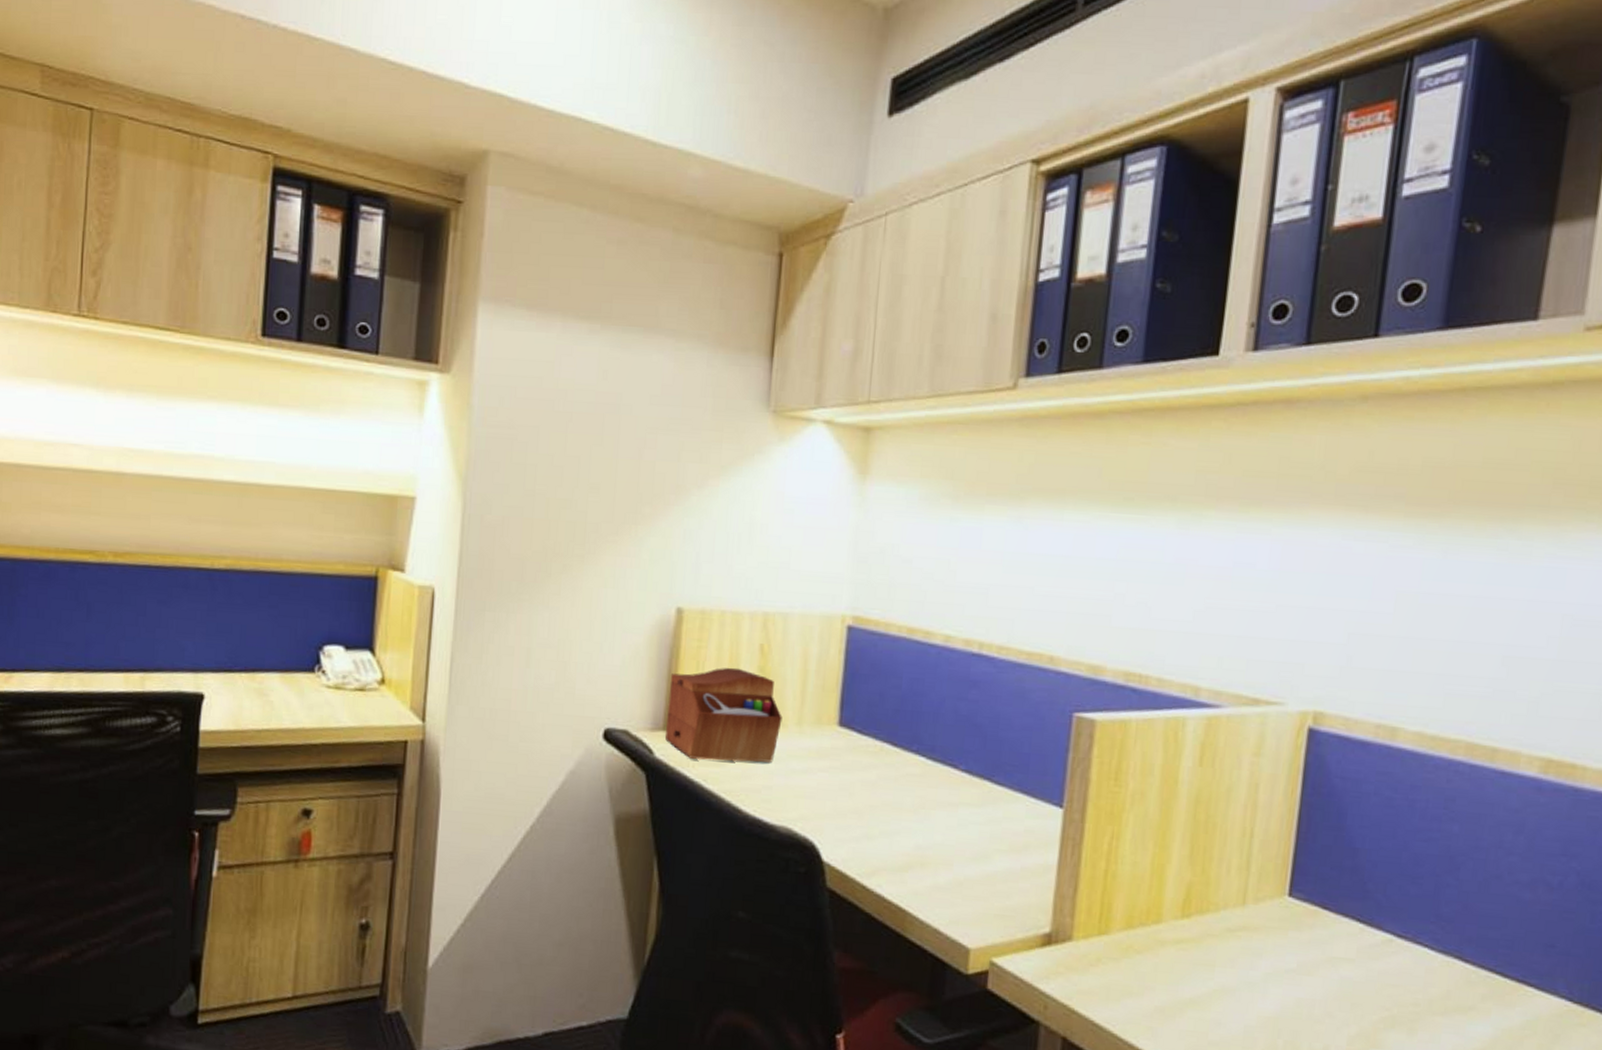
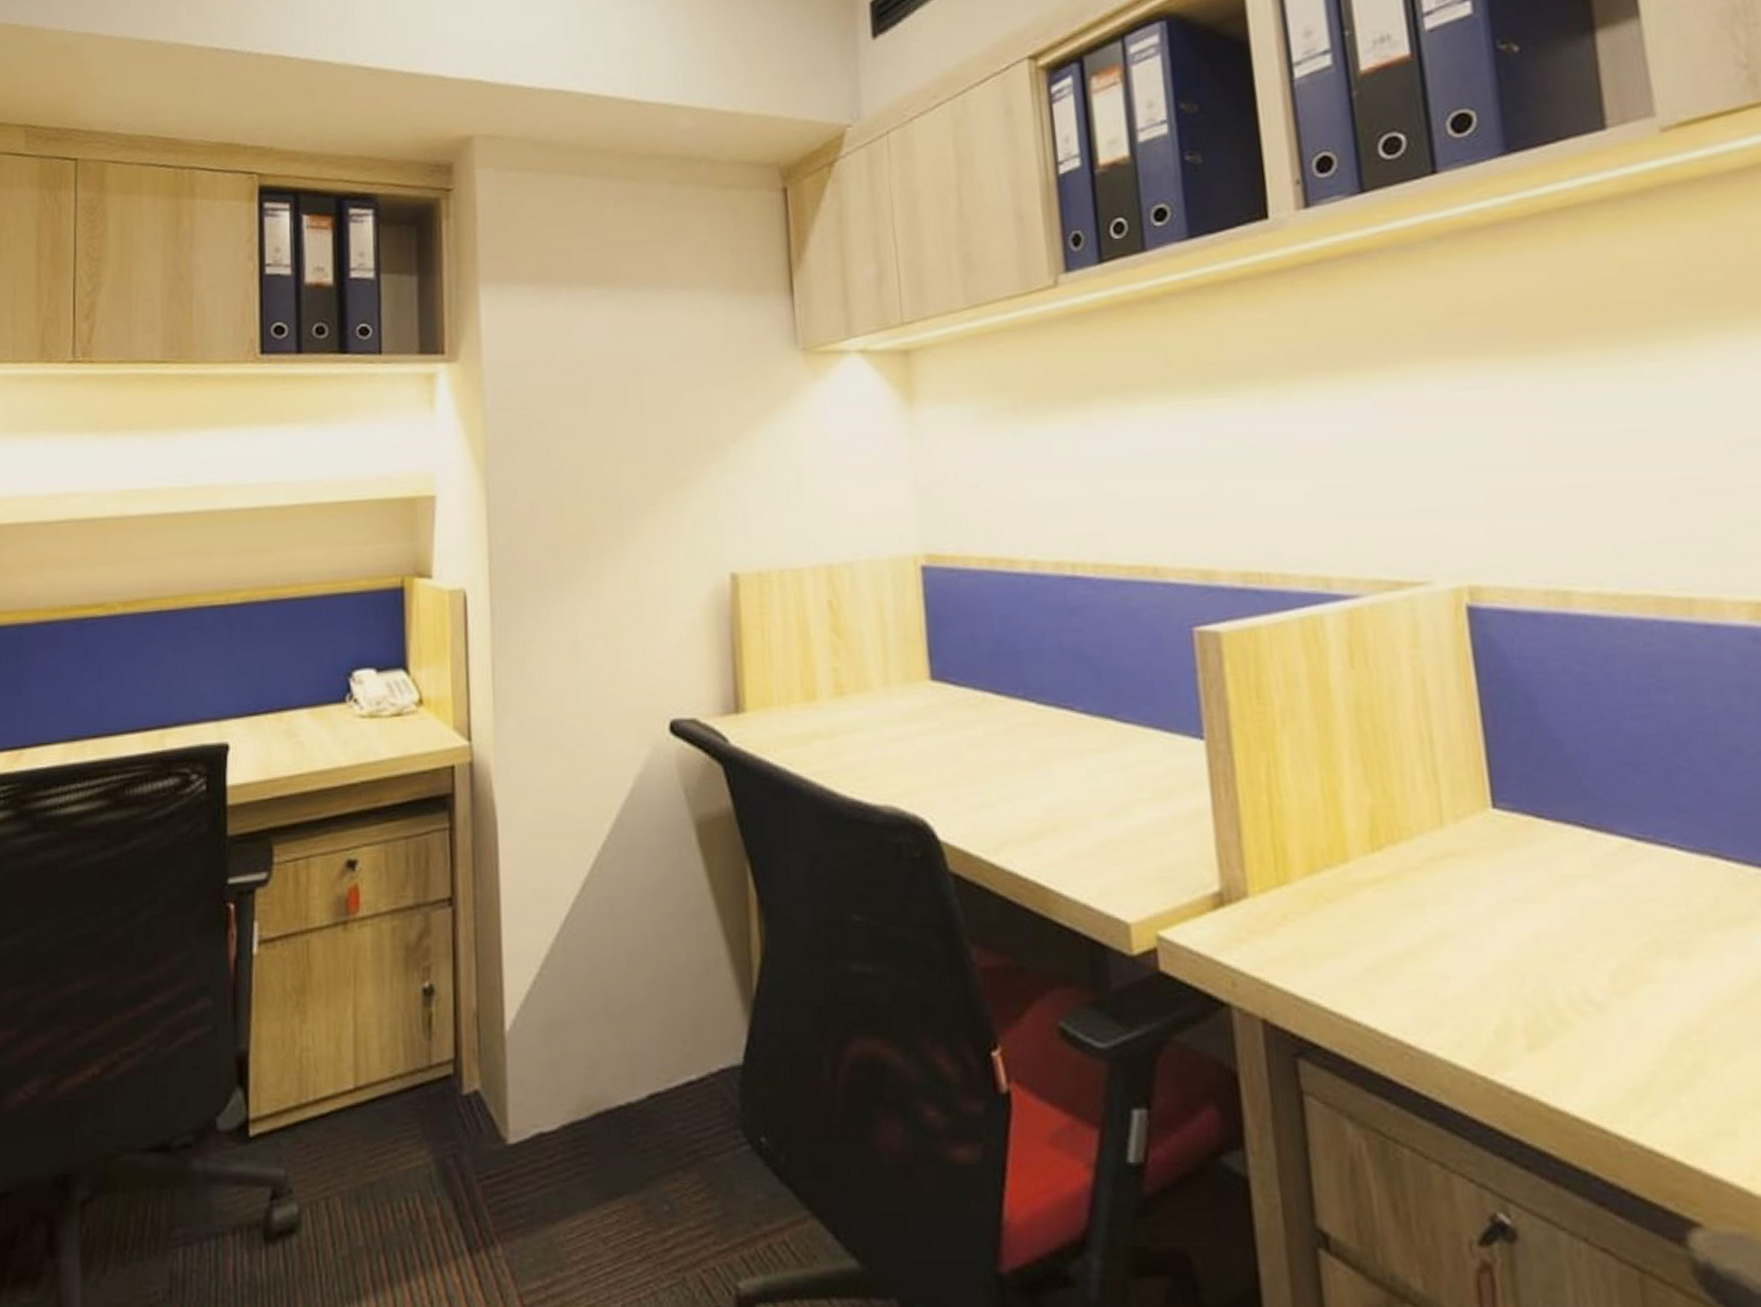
sewing box: present [665,667,782,763] -> none [734,630,867,741]

